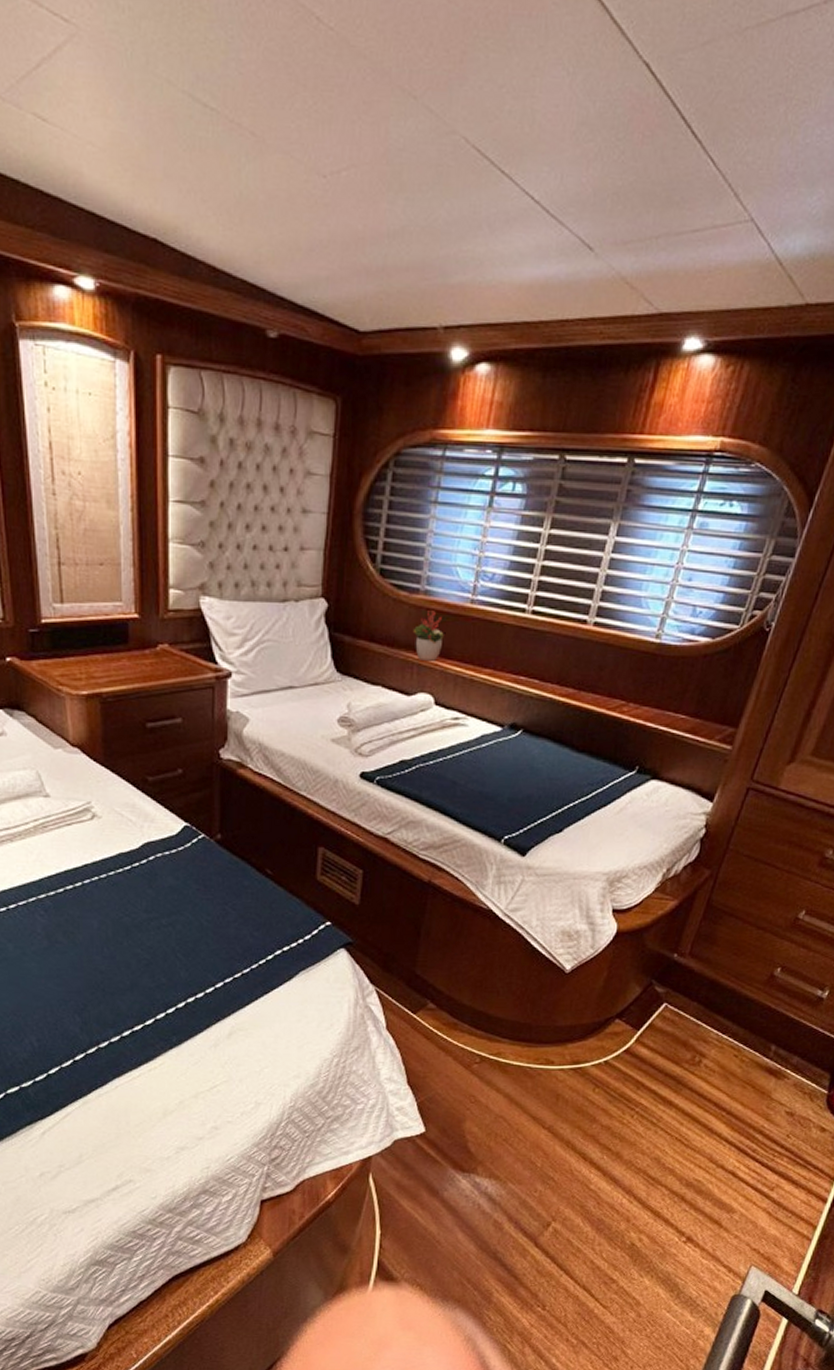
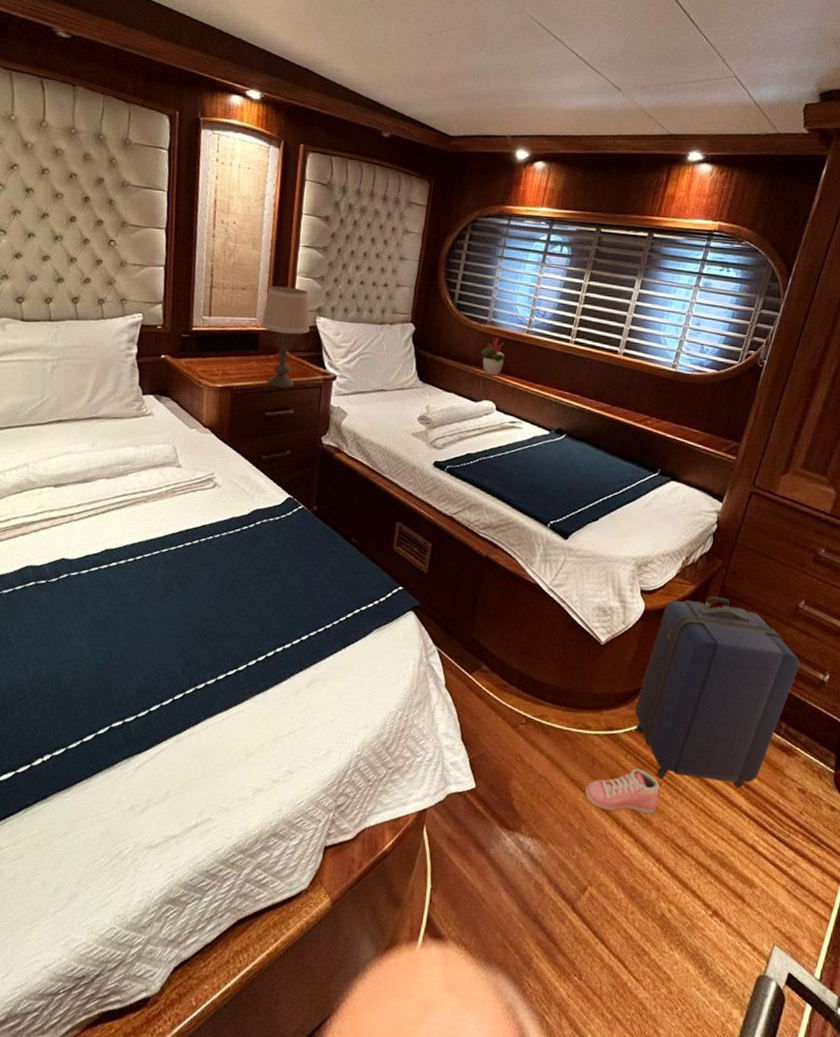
table lamp: none [128,557,192,693] -> present [260,285,310,390]
sneaker: none [548,1102,631,1148] -> present [585,768,659,815]
suitcase: none [604,912,796,1116] -> present [634,596,800,789]

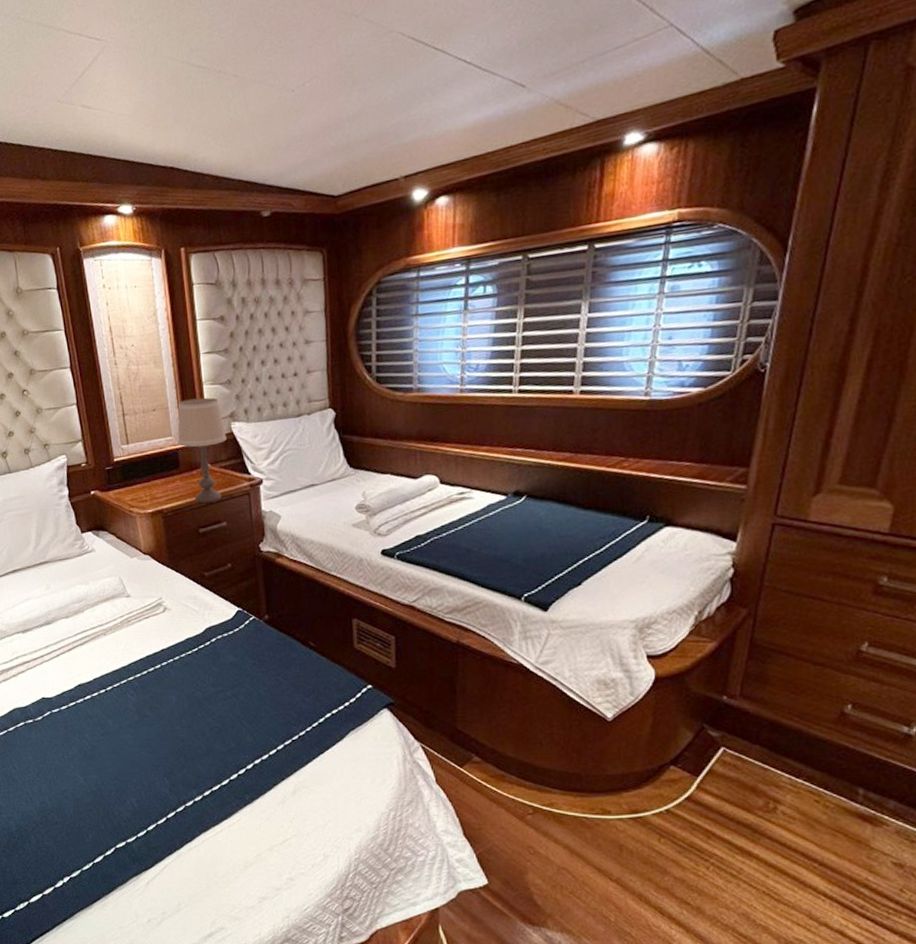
decorative plant: present [480,337,505,377] -> none [411,404,440,448]
sneaker: present [585,768,659,815] -> none [615,853,708,902]
suitcase: present [634,596,800,789] -> none [661,651,872,867]

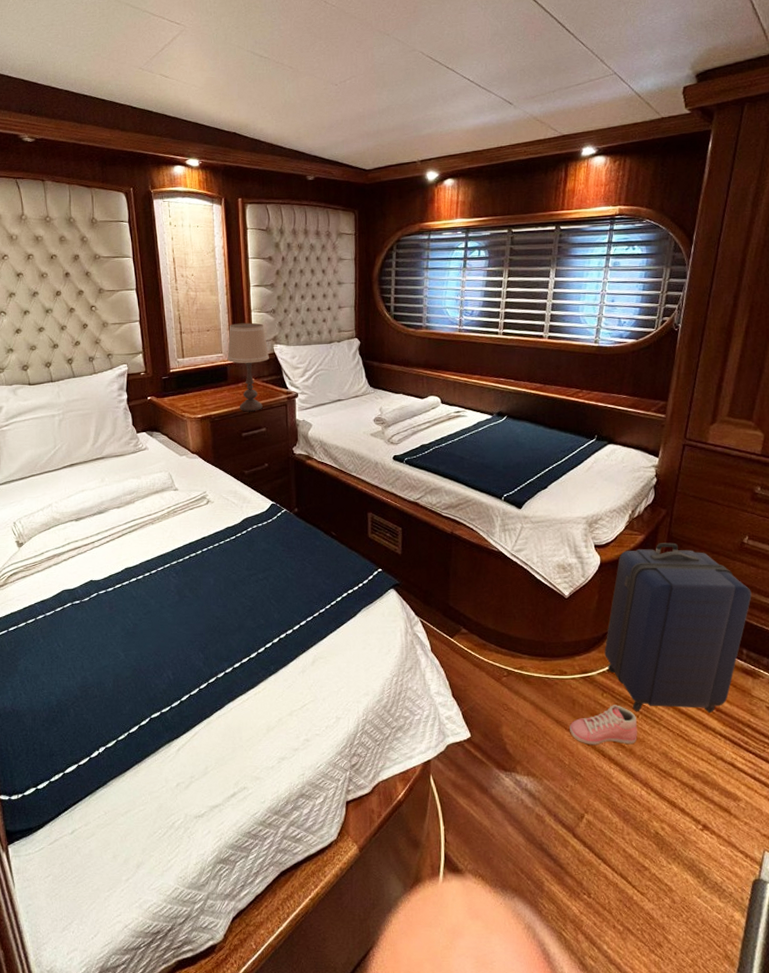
sneaker: none [615,853,708,902] -> present [569,705,638,745]
suitcase: none [661,651,872,867] -> present [604,542,752,713]

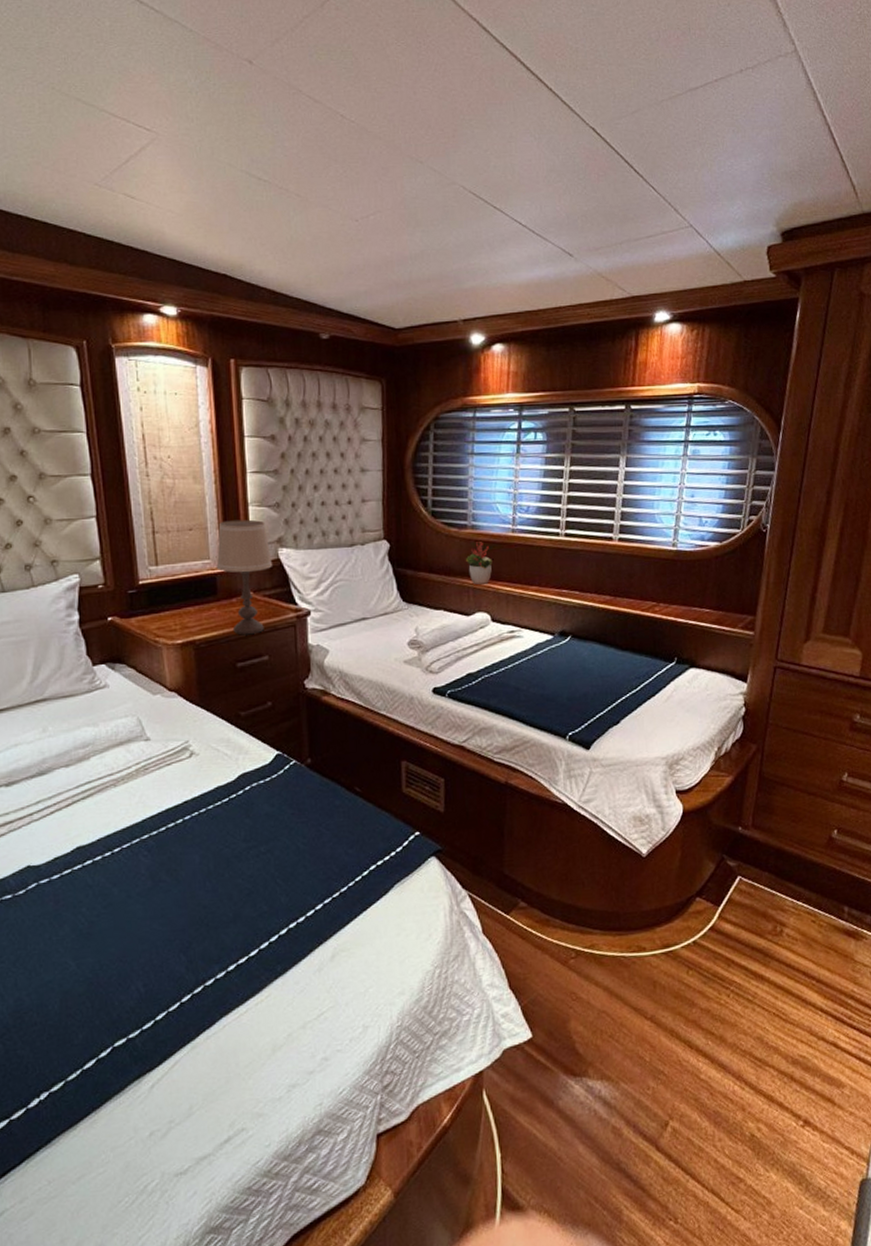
decorative plant: none [420,339,443,375] -> present [465,541,493,586]
sneaker: present [569,705,638,745] -> none [650,983,729,1035]
suitcase: present [604,542,752,713] -> none [689,784,853,991]

